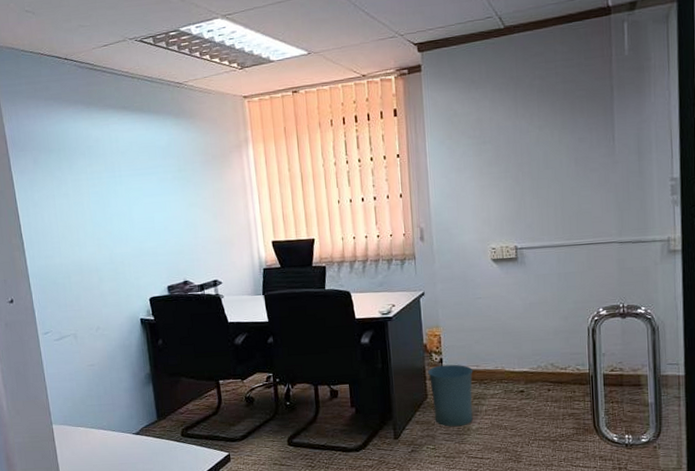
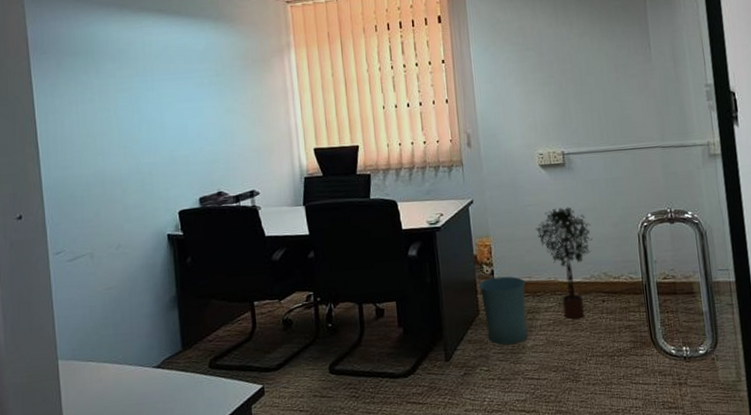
potted tree: none [485,300,541,406] -> present [536,207,593,320]

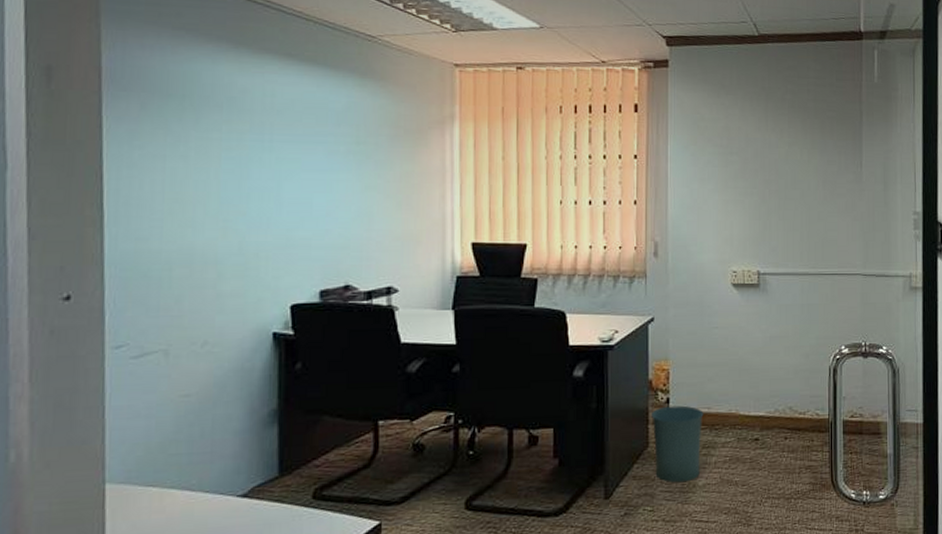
potted tree: present [536,207,593,320] -> none [721,332,781,457]

